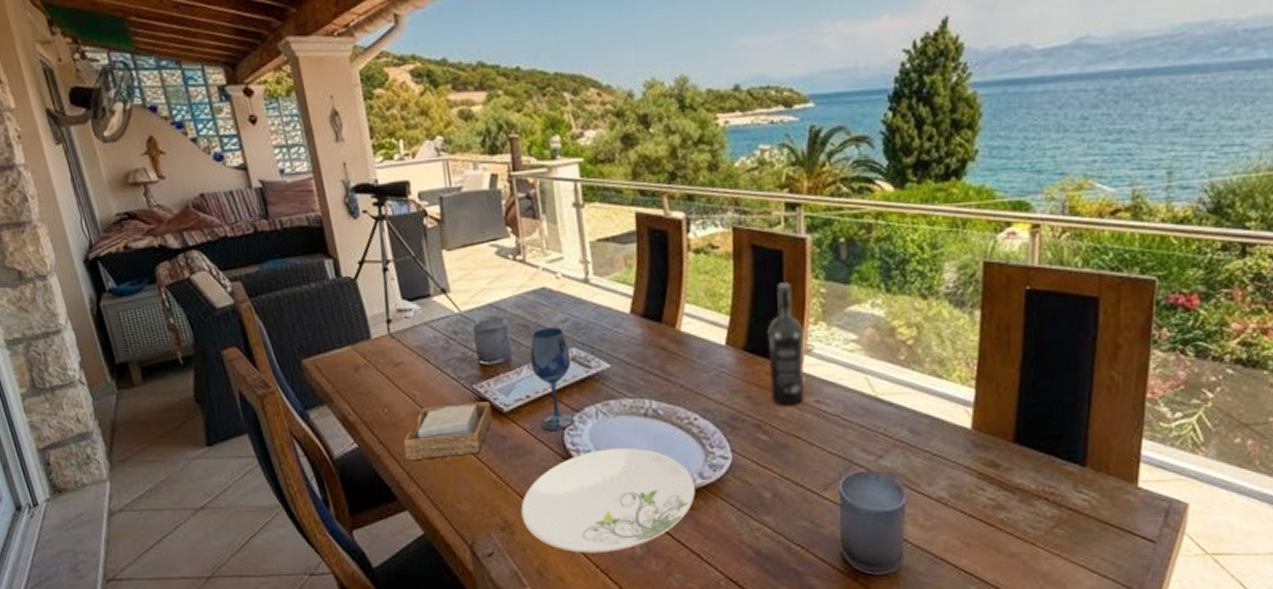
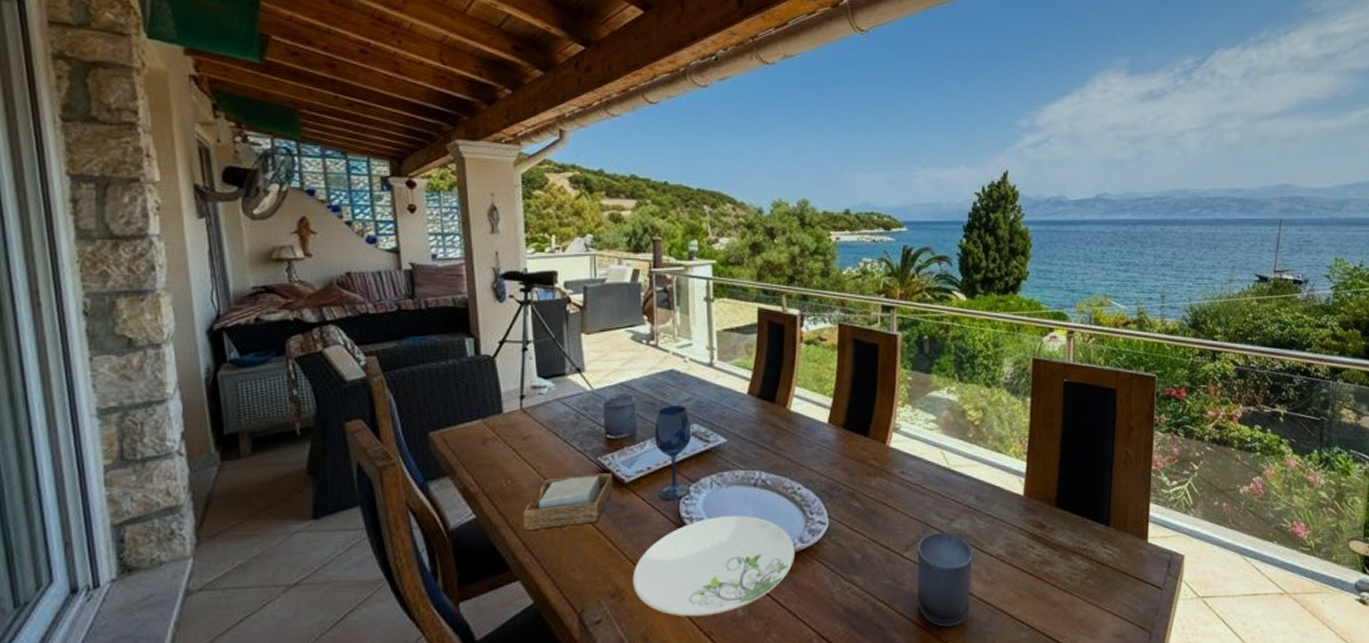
wine bottle: present [767,282,805,405] -> none [863,371,894,476]

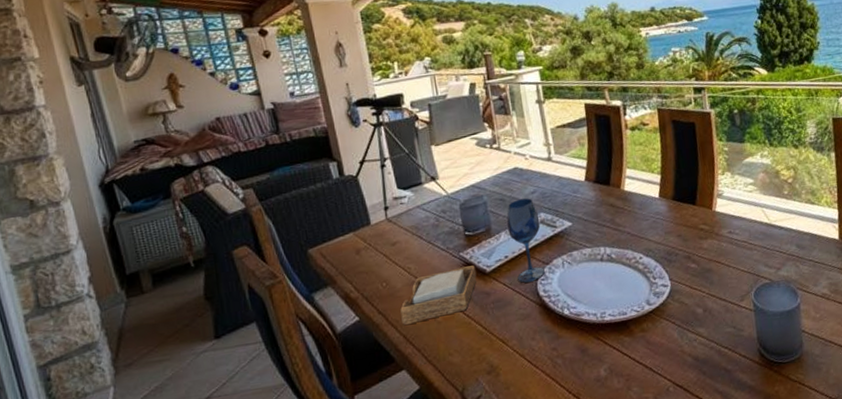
plate: present [632,515,796,617] -> none [503,287,645,383]

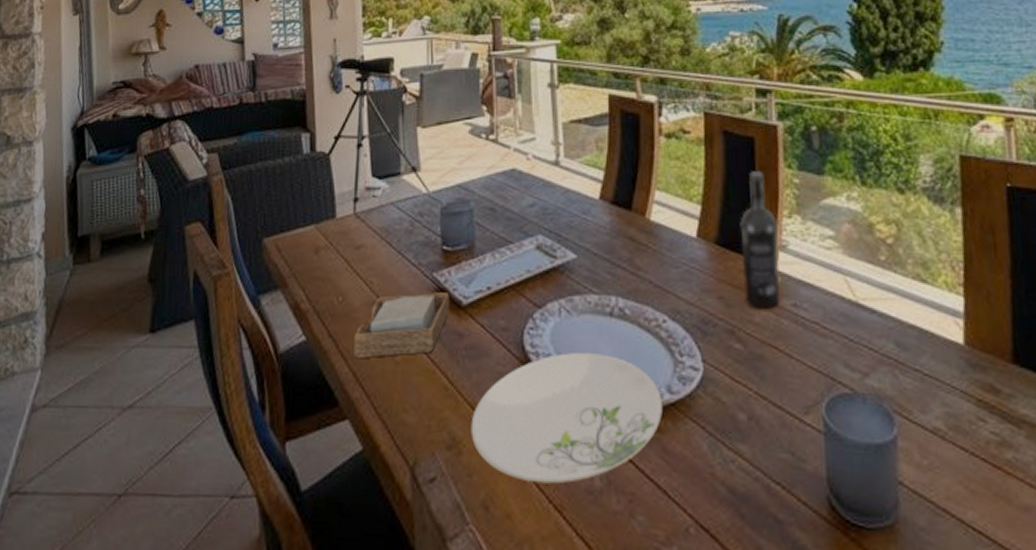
plate: none [503,287,645,383] -> present [471,351,664,484]
wineglass: present [506,198,545,283] -> none [495,212,536,329]
wine bottle: none [689,146,720,239] -> present [740,171,780,309]

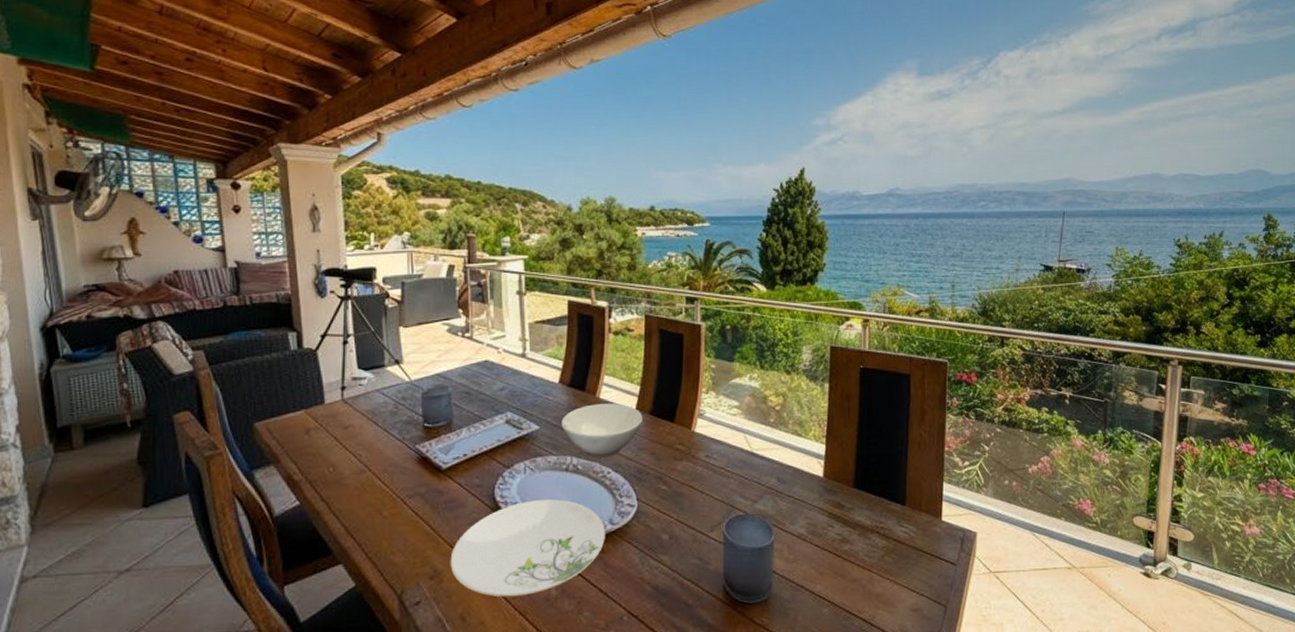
napkin holder: present [354,292,450,359] -> none [345,460,431,517]
bowl: none [603,228,706,300] -> present [561,403,642,458]
wine bottle: present [740,171,780,309] -> none [669,360,699,460]

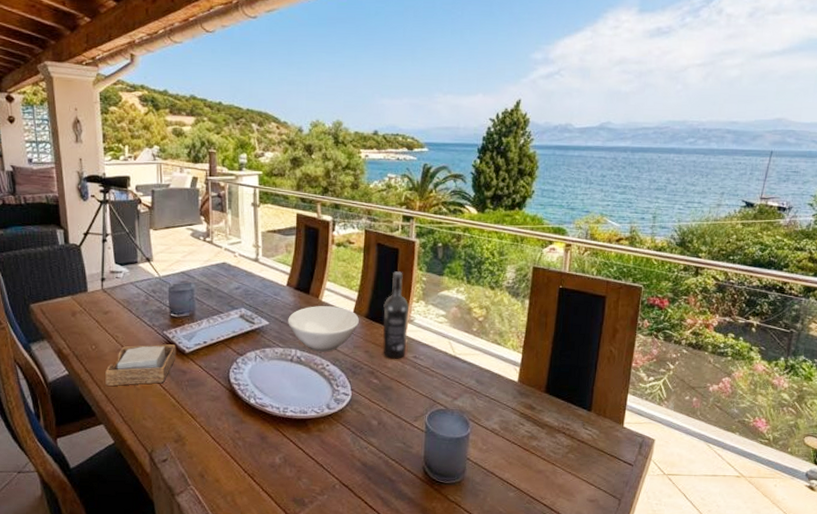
napkin holder: none [345,460,431,517] -> present [105,344,176,387]
plate: present [450,498,606,597] -> none [191,383,324,462]
wine bottle: none [669,360,699,460] -> present [382,271,409,359]

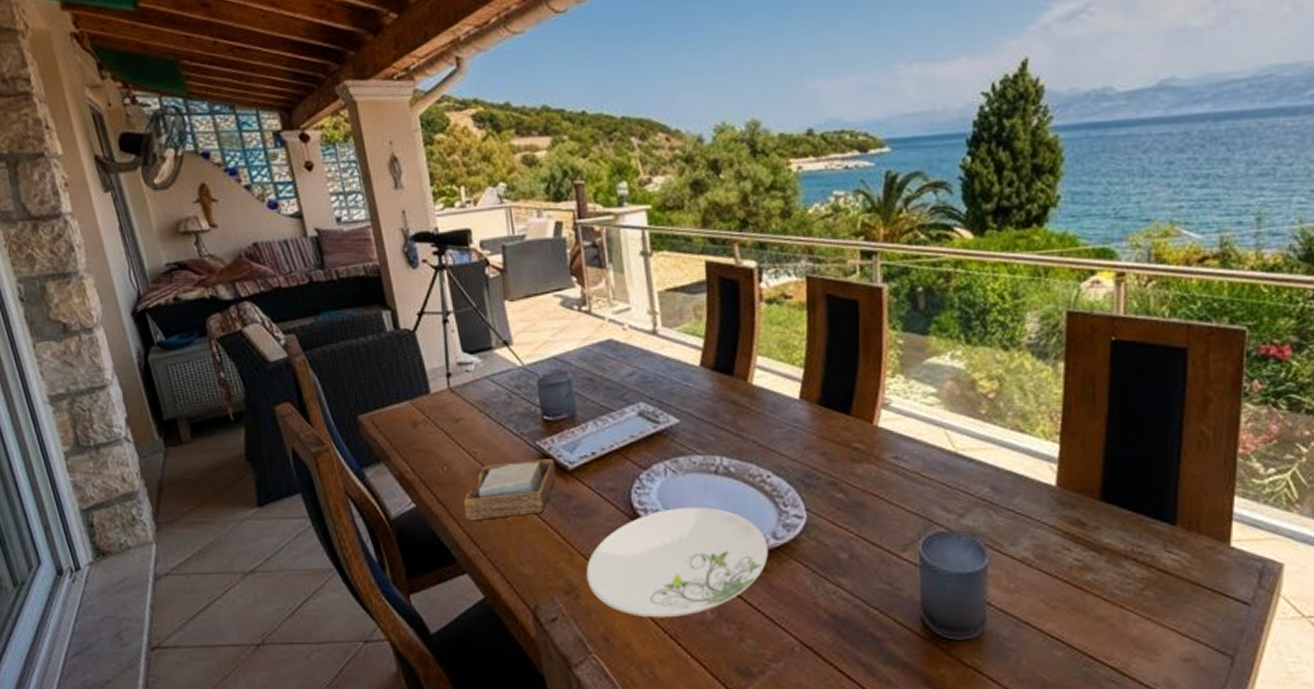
plate: none [191,383,324,462] -> present [586,506,769,618]
bowl: present [288,306,359,352] -> none [706,391,809,458]
wine bottle: present [382,271,409,359] -> none [843,333,883,462]

